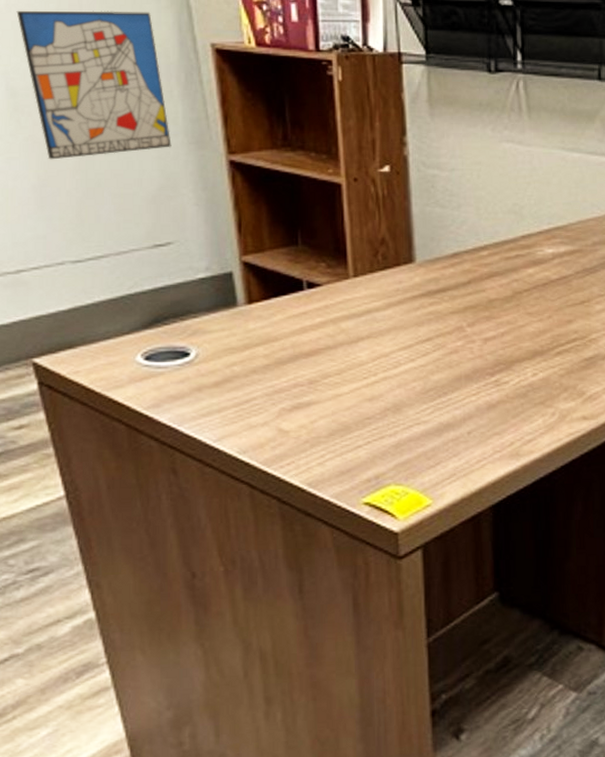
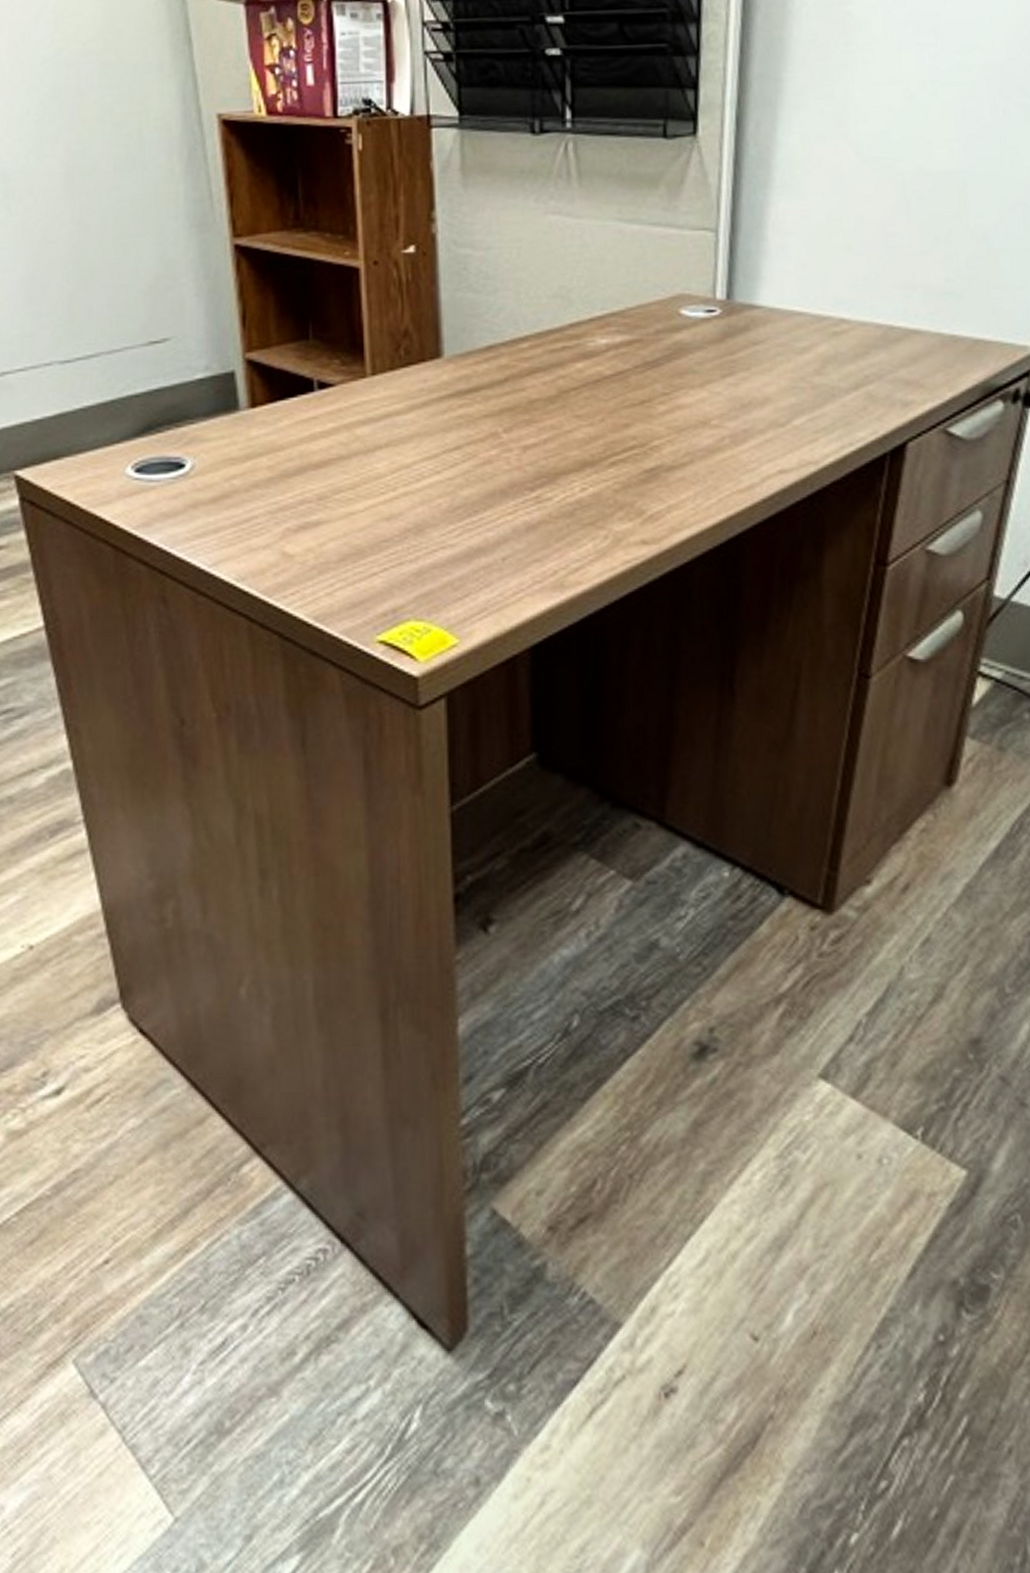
wall art: present [16,10,172,160] -> none [11,82,171,249]

